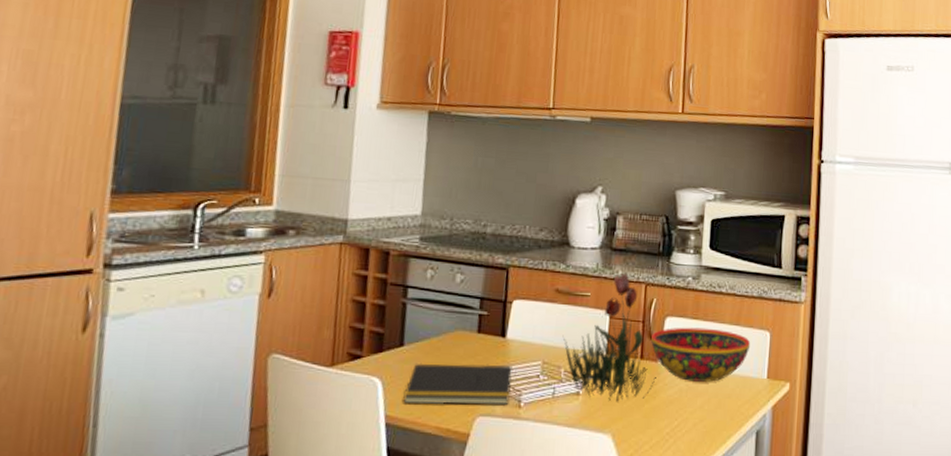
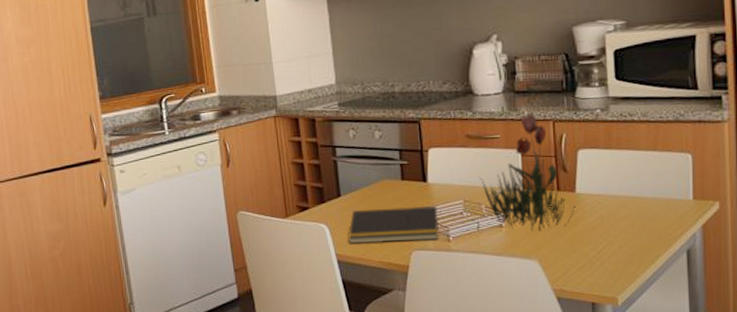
bowl: present [651,327,751,383] -> none [566,156,671,208]

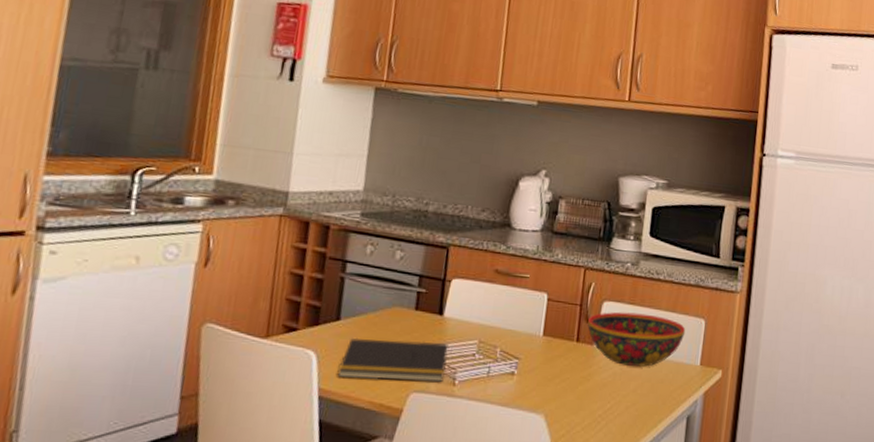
flower: present [479,112,575,231] -> none [500,256,591,383]
bowl: none [566,156,671,208] -> present [587,312,686,368]

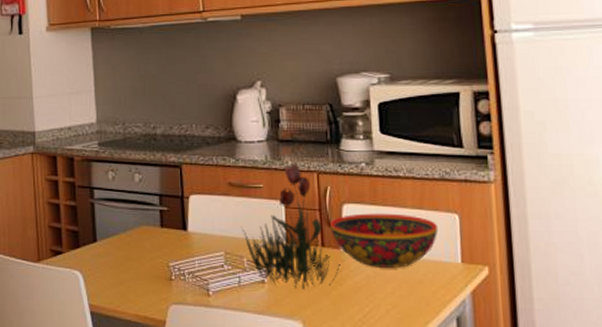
notepad: present [337,337,449,382] -> none [102,256,198,295]
flower: none [500,256,591,383] -> present [241,163,341,289]

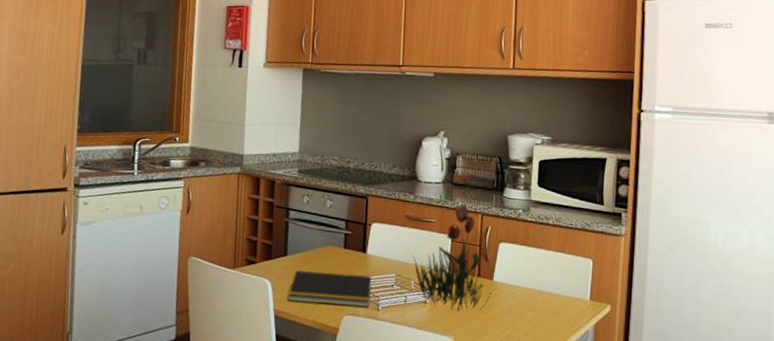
notepad: none [102,256,198,295] -> present [287,269,372,307]
bowl: present [330,213,439,269] -> none [487,252,575,300]

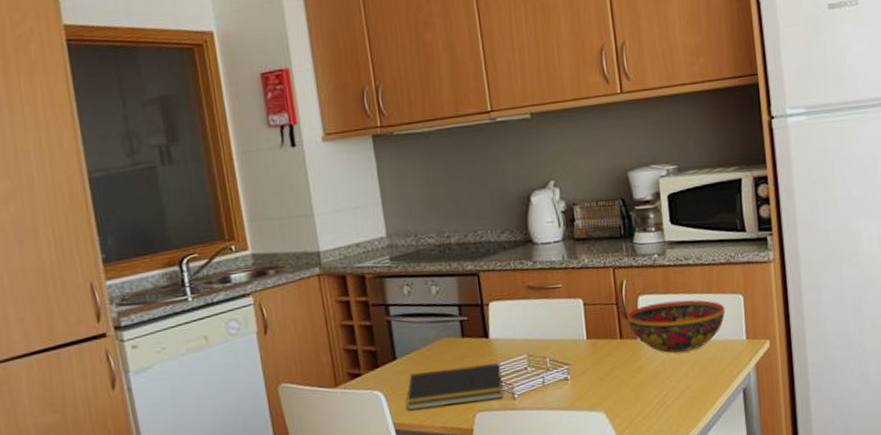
flower: present [412,204,491,311] -> none [542,260,638,382]
bowl: none [487,252,575,300] -> present [627,300,726,353]

